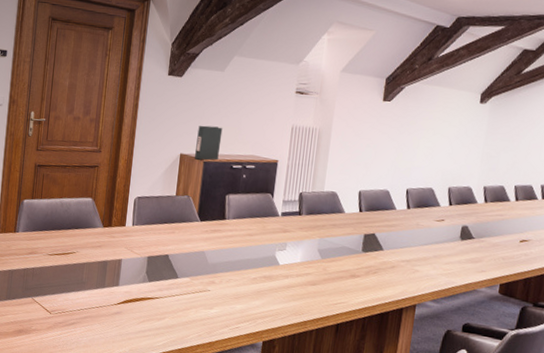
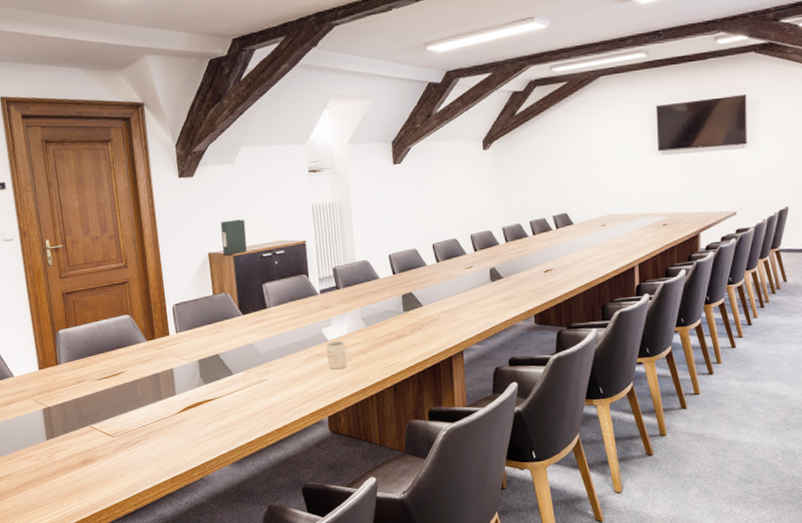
mug: none [274,266,300,297] -> present [326,340,352,370]

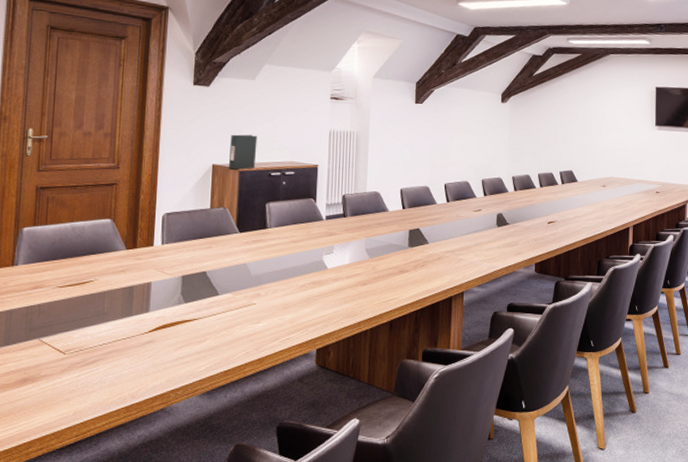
mug: present [326,340,352,370] -> none [324,269,351,300]

